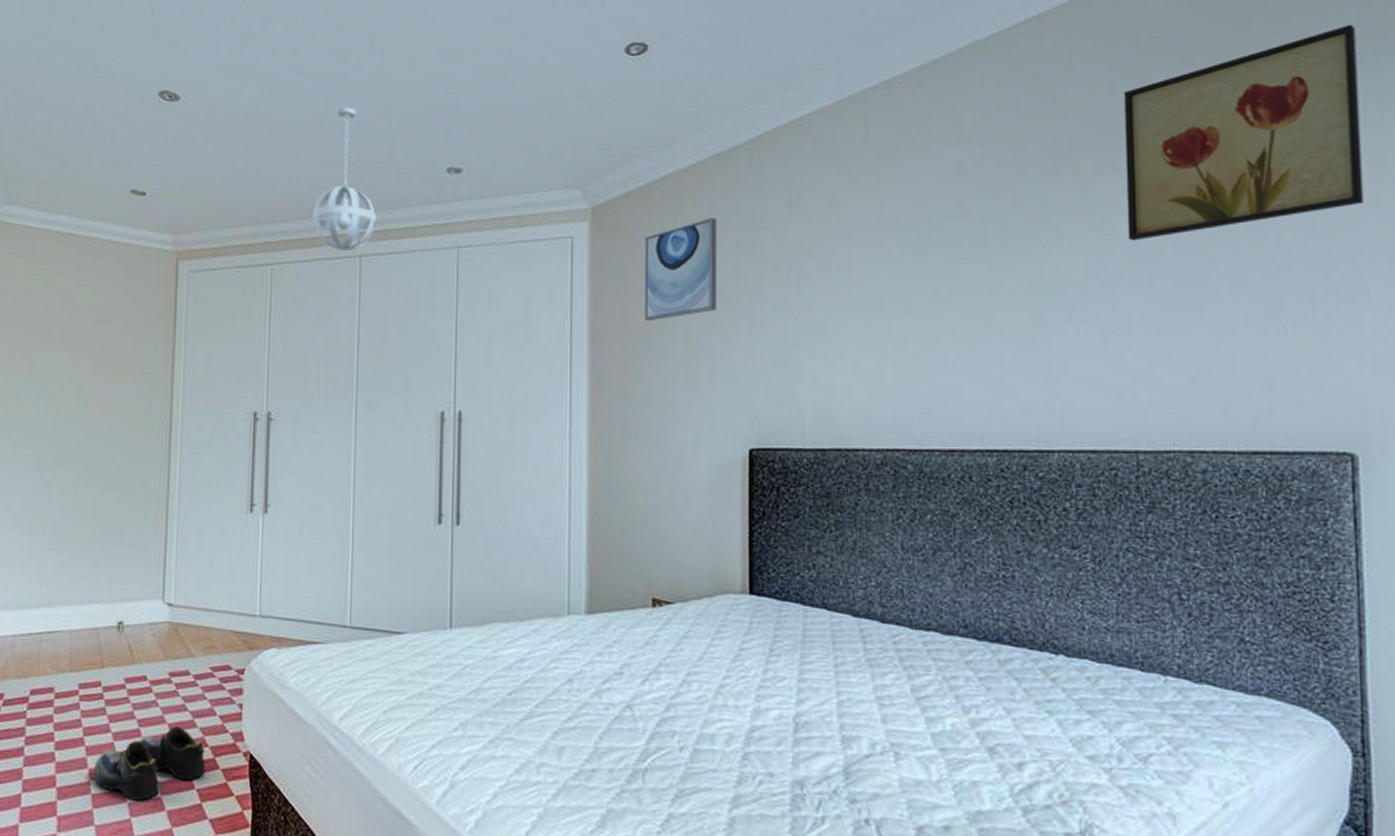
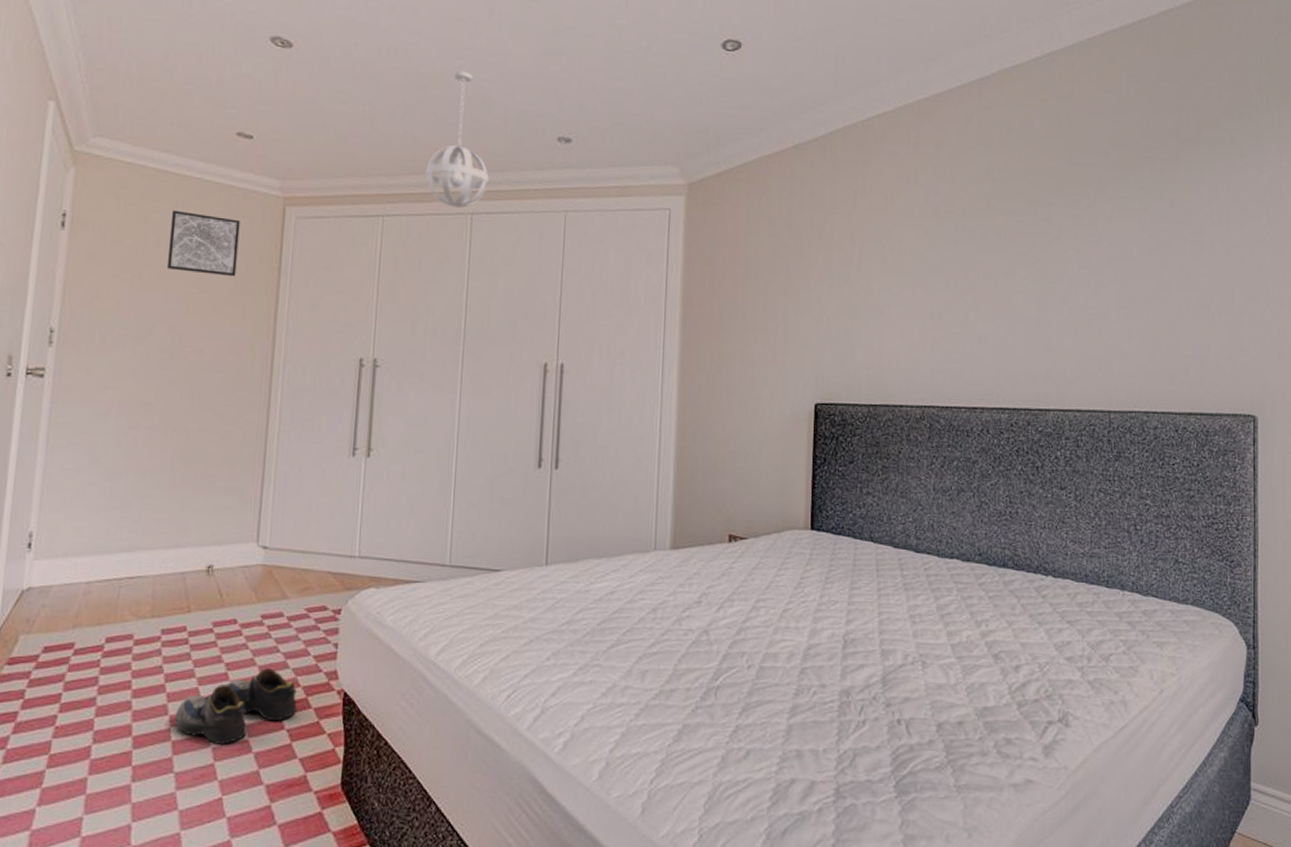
wall art: none [72,271,137,334] -> present [166,210,240,277]
wall art: present [644,218,717,321] -> none [730,200,795,289]
wall art: present [1123,24,1364,241] -> none [1108,85,1268,243]

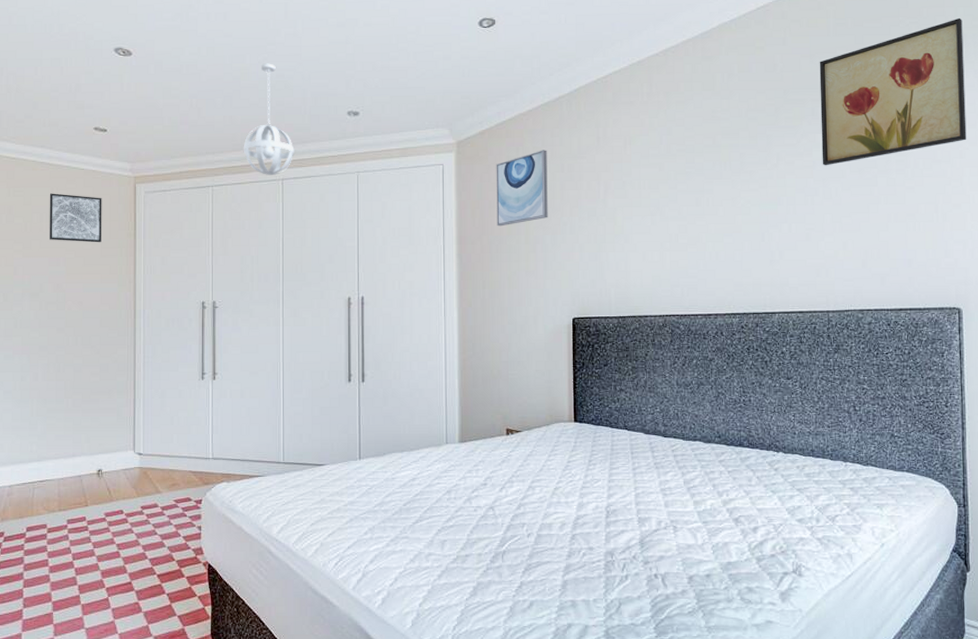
shoe: present [174,668,297,744] -> none [82,547,173,606]
wall art: none [730,200,795,289] -> present [496,150,548,227]
wall art: none [1108,85,1268,243] -> present [819,17,967,166]

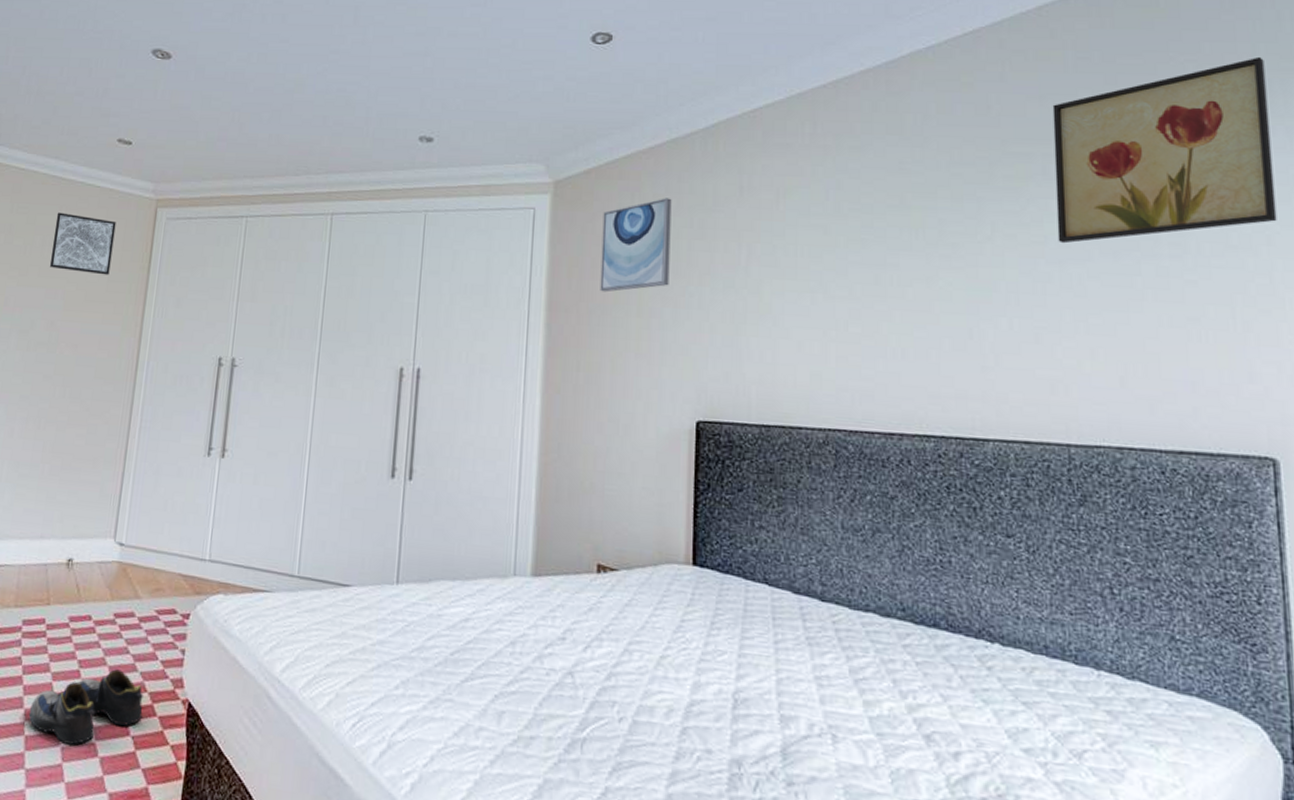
shoe: none [82,547,173,606] -> present [28,669,143,745]
pendant light: present [243,63,294,175] -> none [288,74,350,208]

